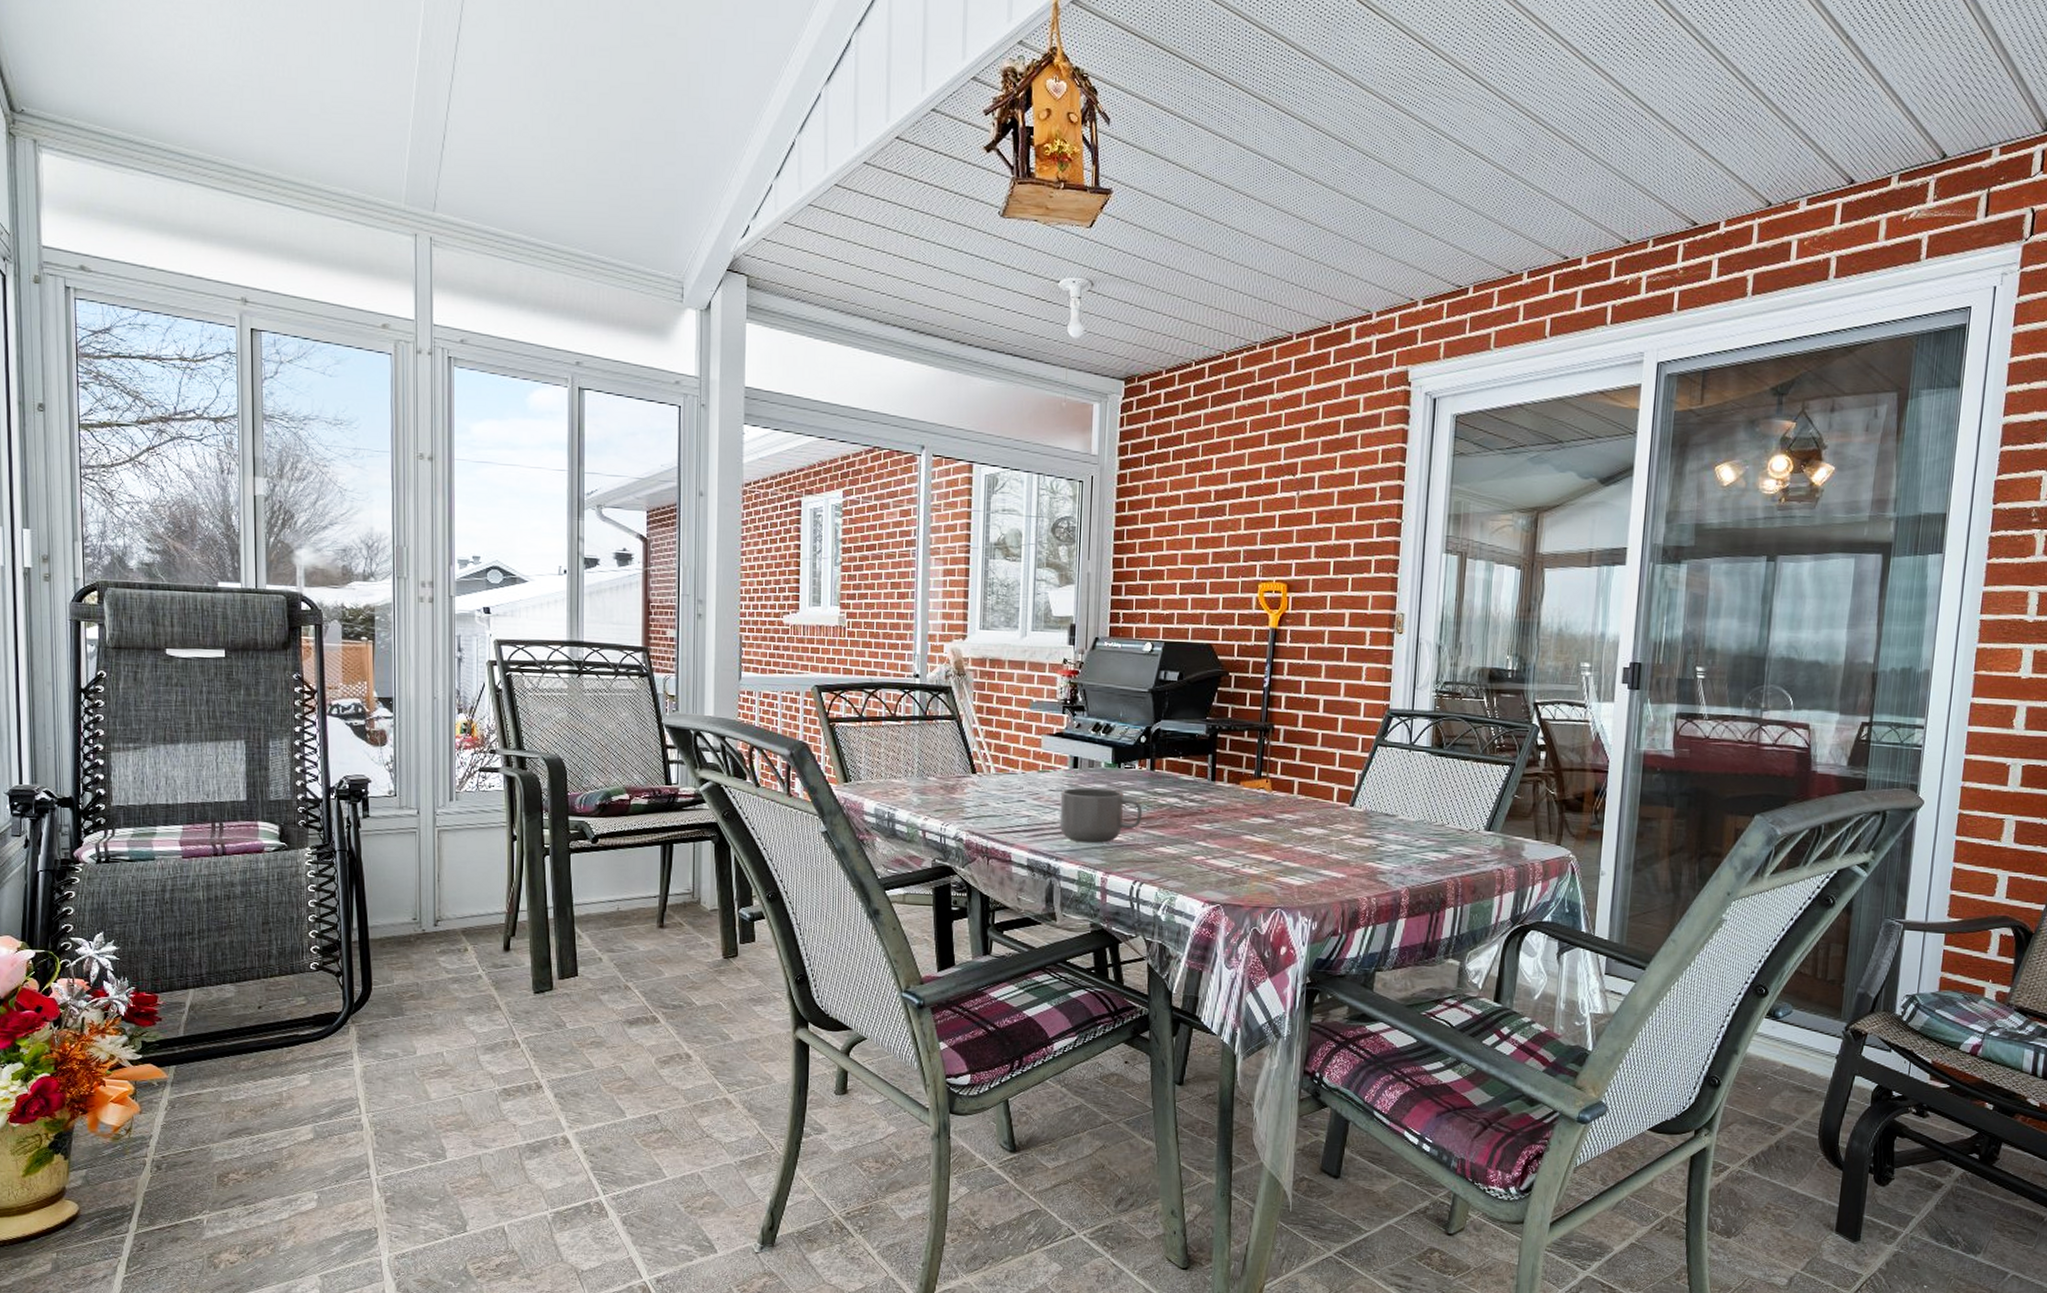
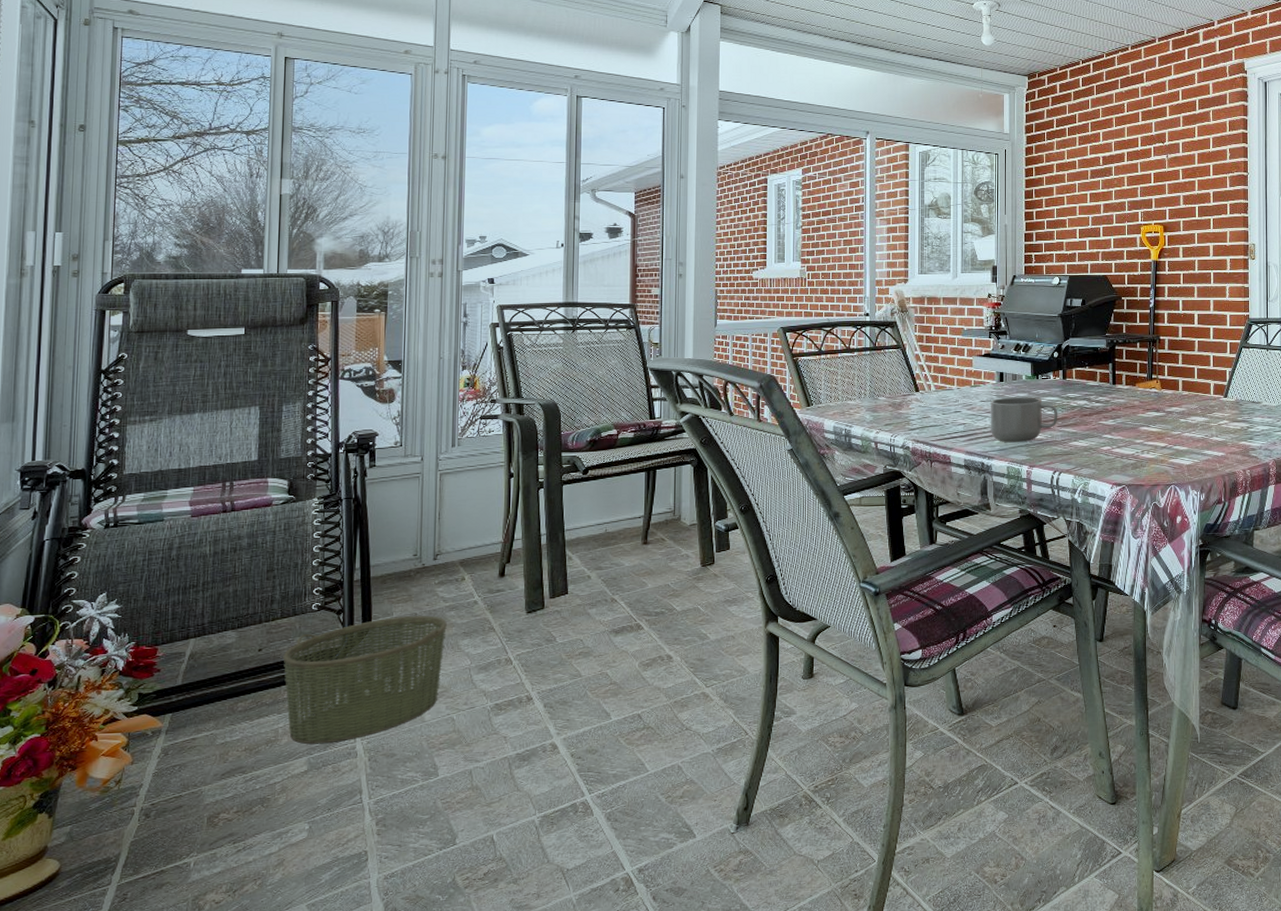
basket: none [283,985,450,1113] -> present [283,615,447,744]

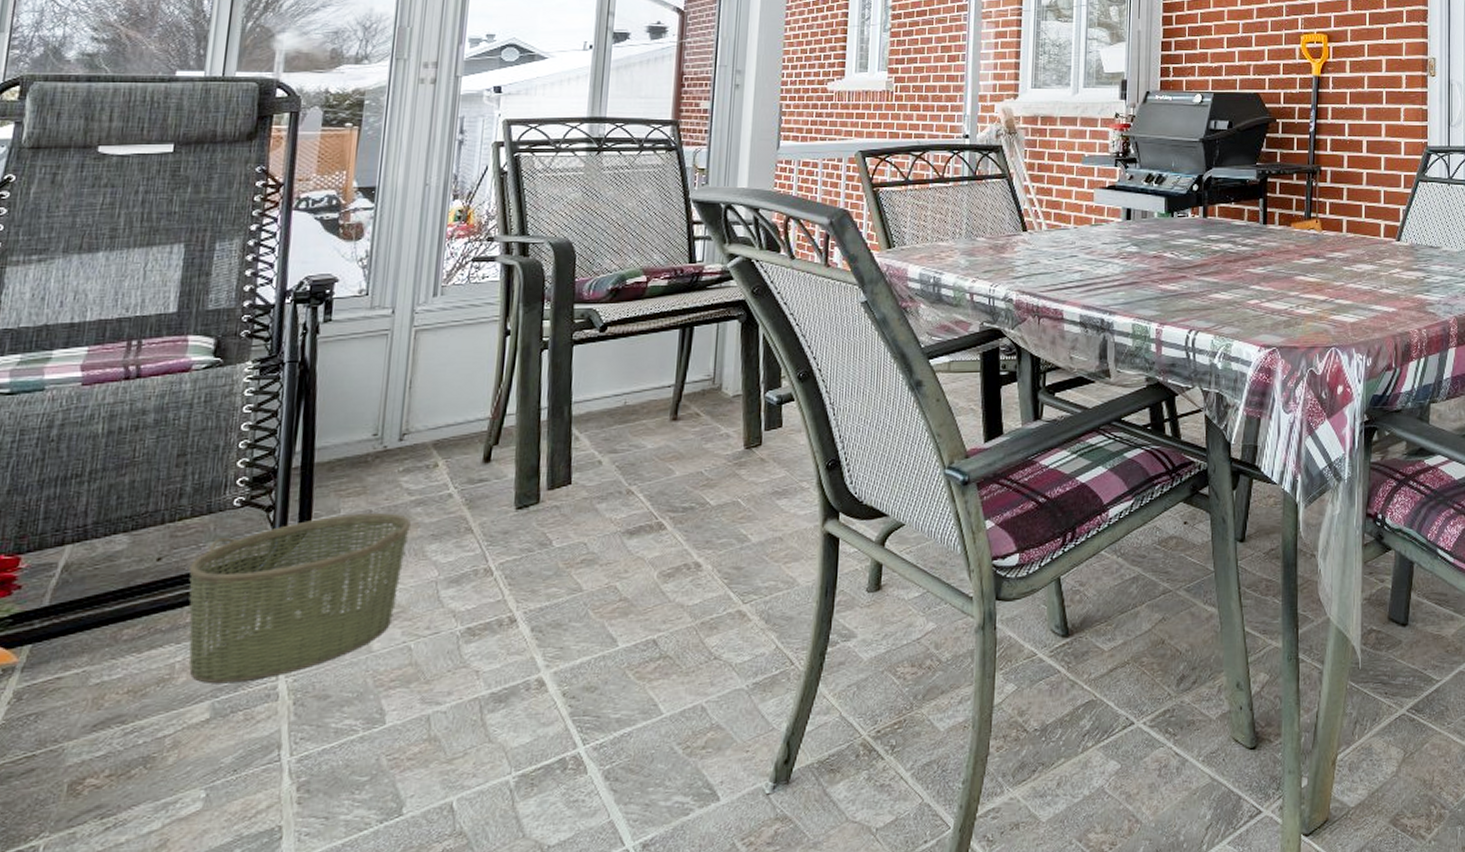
cup: present [990,397,1058,443] -> none [1113,238,1197,295]

